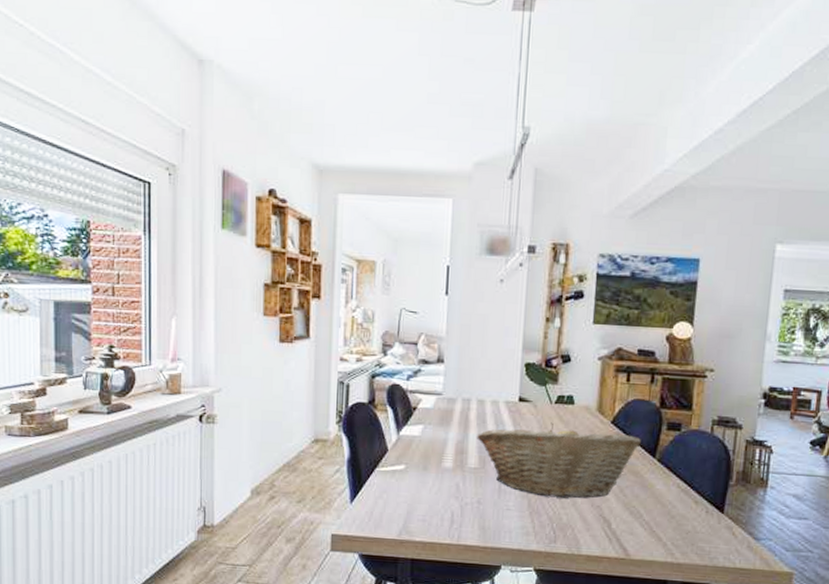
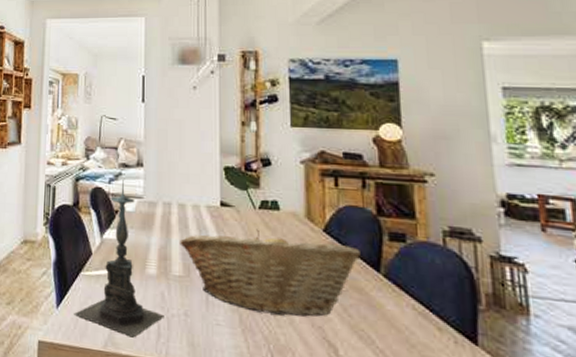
candle holder: none [368,375,458,526] -> present [74,178,164,338]

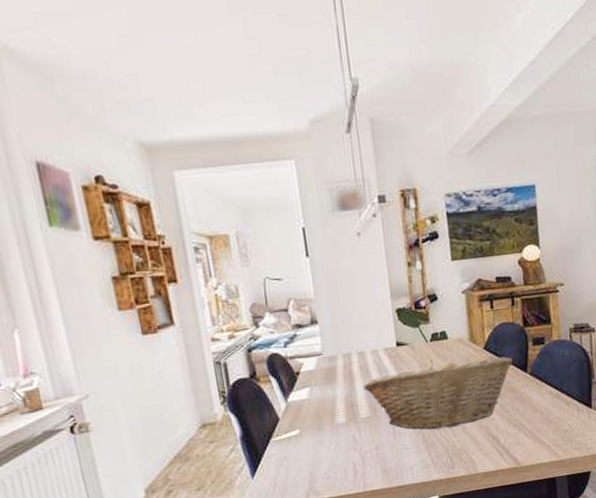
candle holder: present [74,178,164,338] -> none [271,339,358,482]

